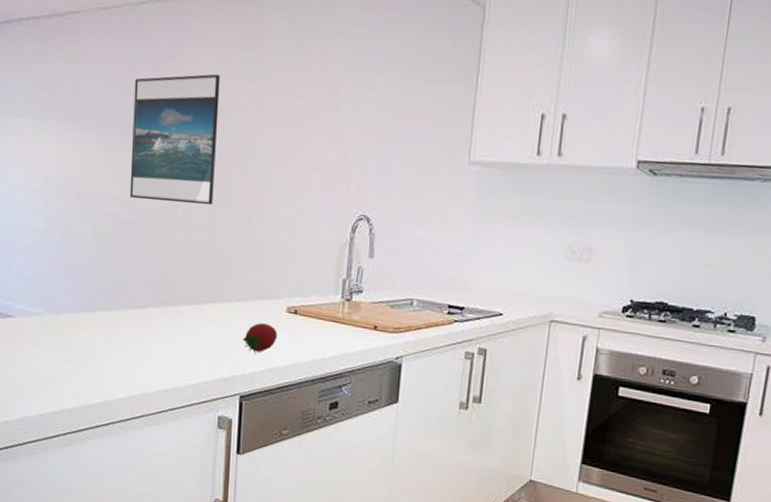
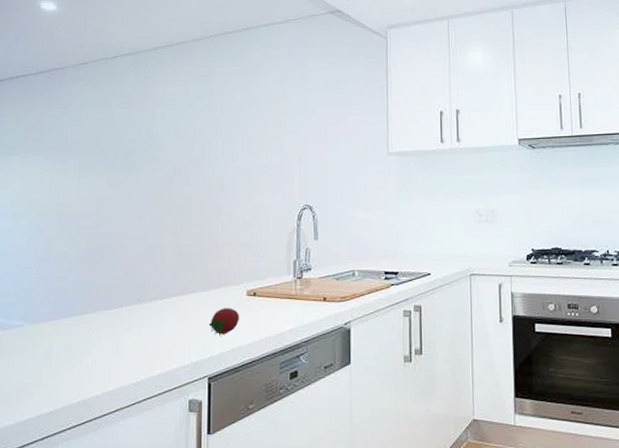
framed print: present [129,74,220,206] -> none [105,105,181,213]

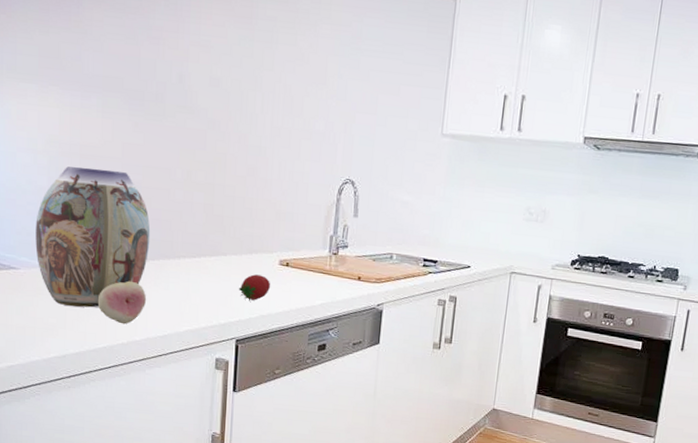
vase: none [14,224,123,363] -> present [35,166,151,308]
fruit: none [72,330,119,376] -> present [97,280,146,325]

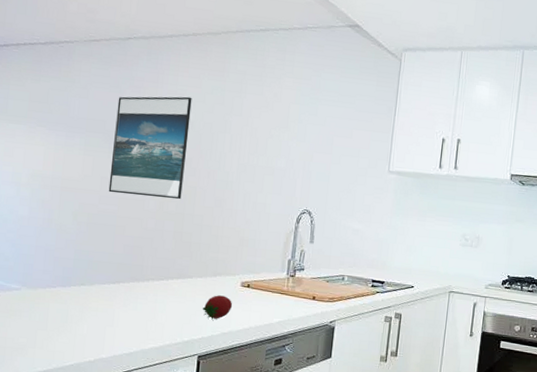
vase: present [35,166,151,308] -> none [12,198,123,328]
fruit: present [97,280,146,325] -> none [67,302,115,343]
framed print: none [131,48,217,168] -> present [108,96,192,200]

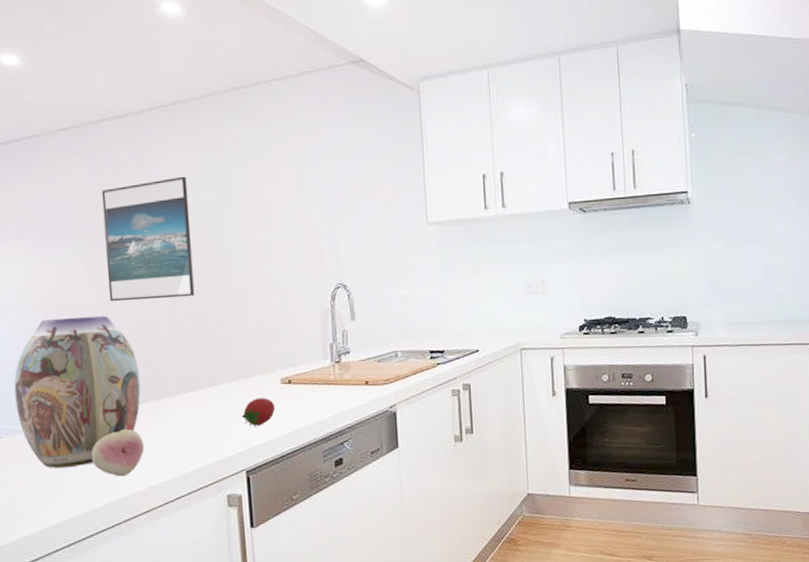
vase: none [12,198,123,328] -> present [14,315,141,468]
fruit: none [67,302,115,343] -> present [90,428,144,477]

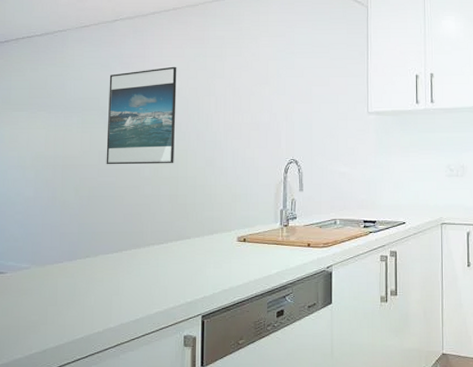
vase: present [14,315,141,468] -> none [21,175,123,302]
fruit: present [90,428,144,477] -> none [76,272,120,314]
fruit: present [241,397,276,428] -> none [202,252,231,278]

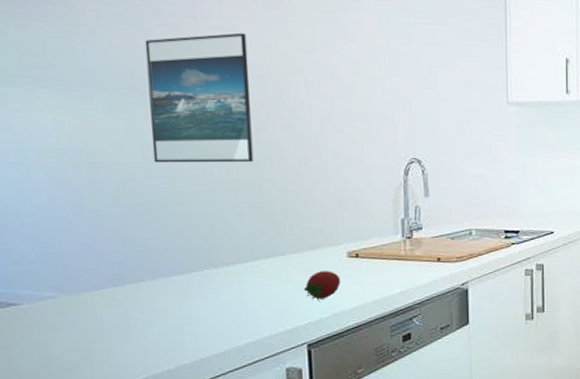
fruit: none [202,252,231,278] -> present [303,271,341,301]

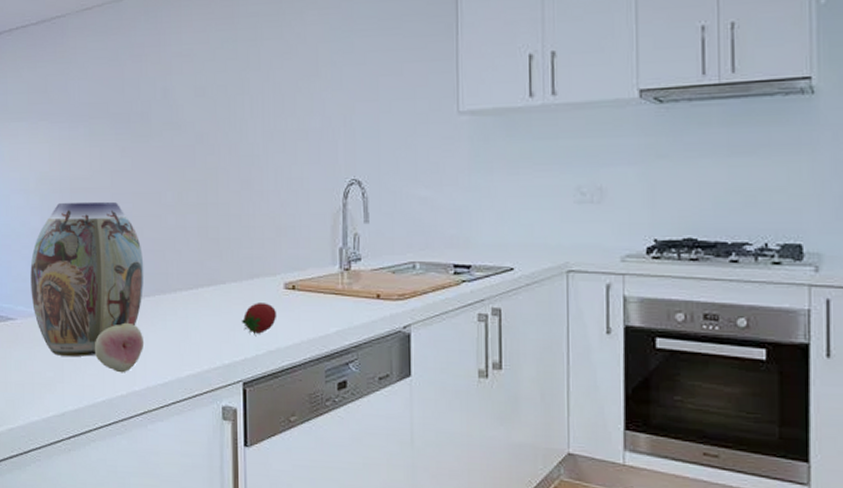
vase: none [37,177,190,338] -> present [30,201,144,357]
fruit: none [130,298,193,349] -> present [94,322,143,373]
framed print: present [144,32,254,163] -> none [119,56,202,188]

